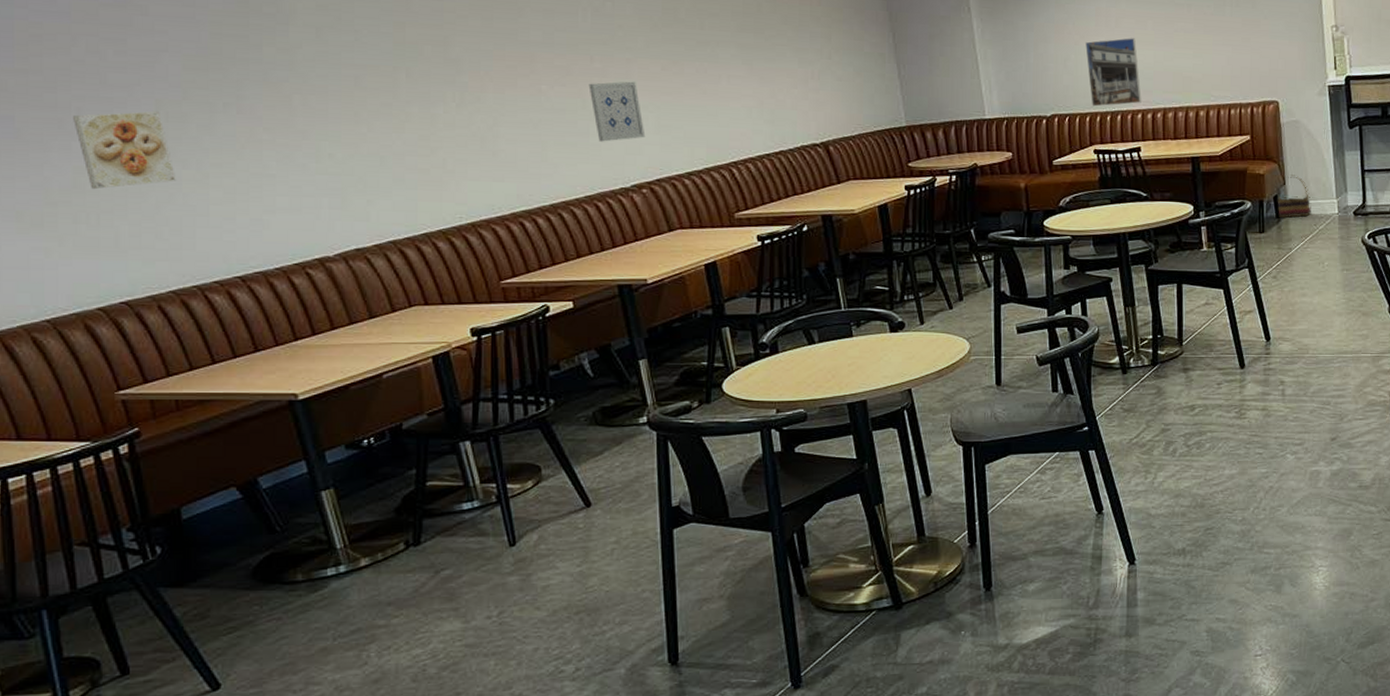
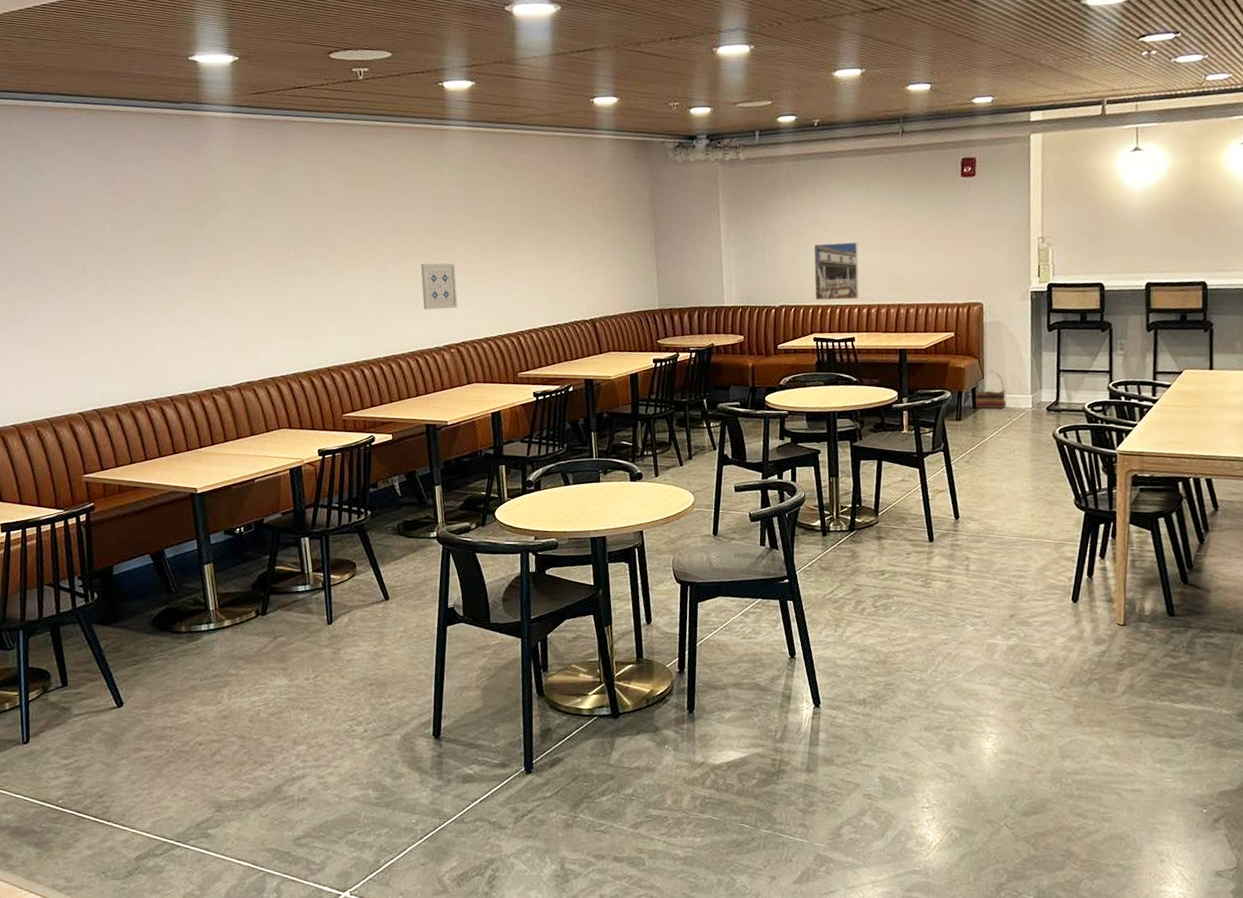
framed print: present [73,110,176,190] -> none [80,271,138,326]

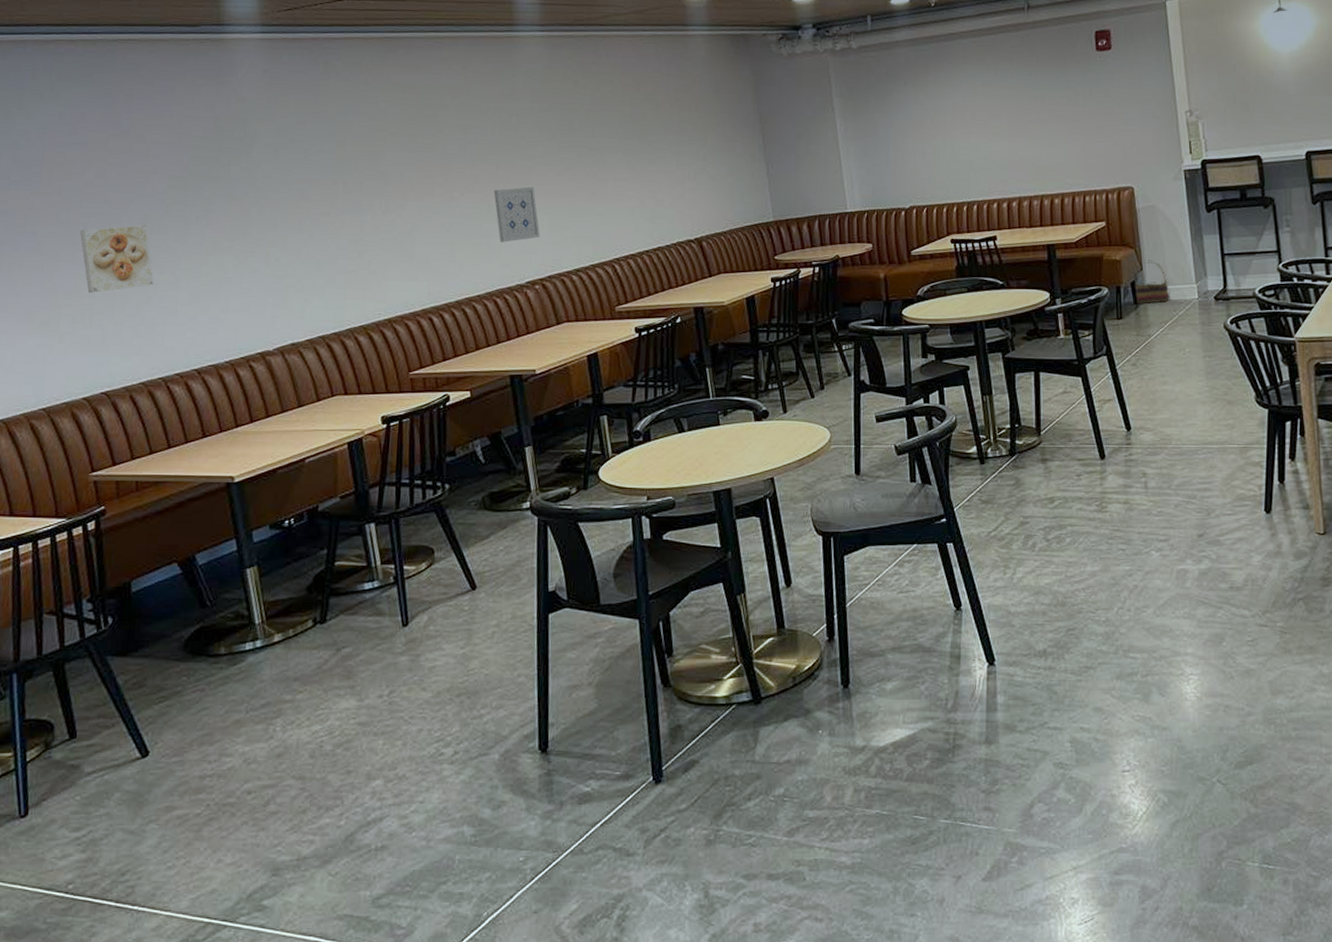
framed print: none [80,271,138,326] -> present [80,224,154,294]
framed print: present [813,242,859,301] -> none [942,130,997,198]

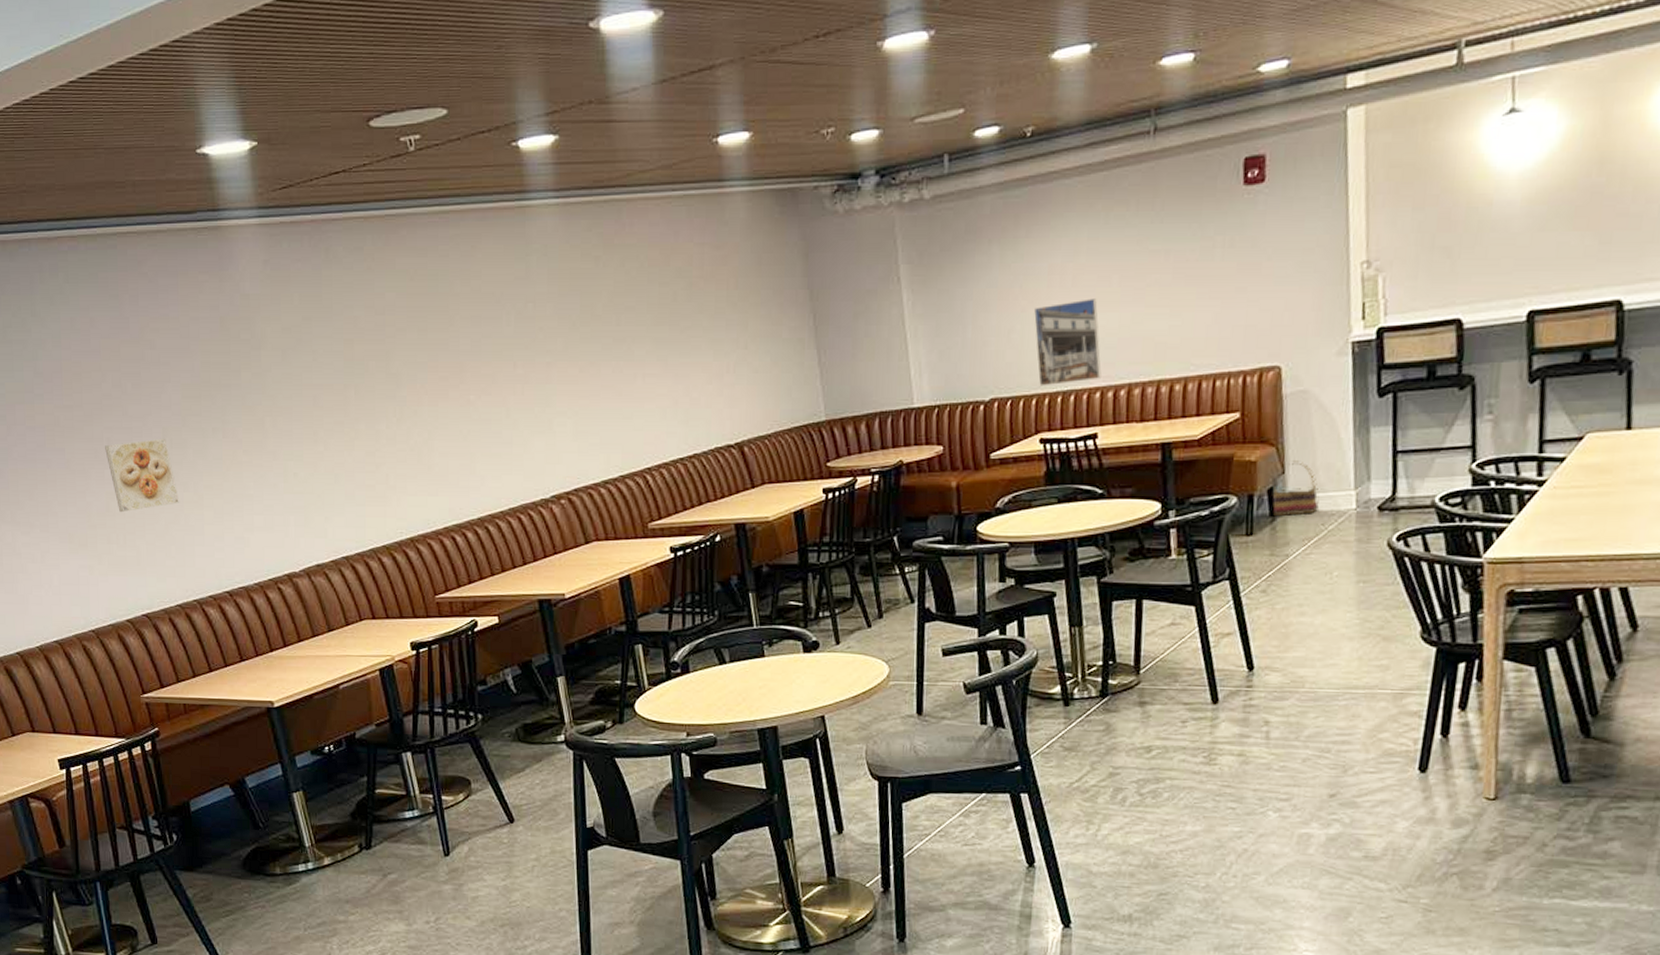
wall art: present [493,186,540,243] -> none [512,386,564,452]
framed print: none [942,130,997,198] -> present [1034,299,1101,386]

